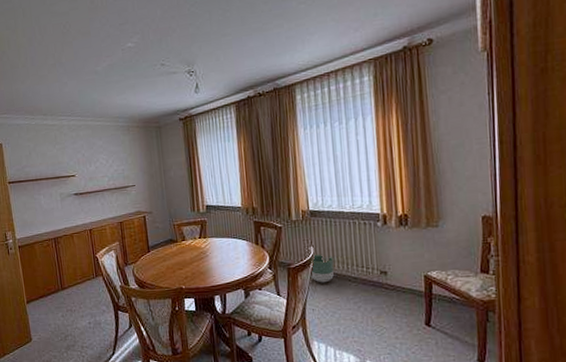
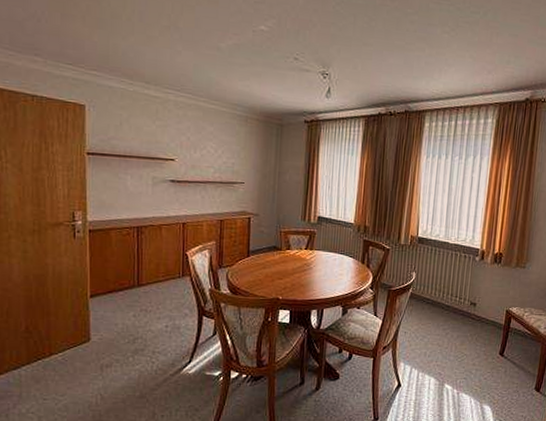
planter: present [309,254,335,283] -> none [408,279,432,308]

